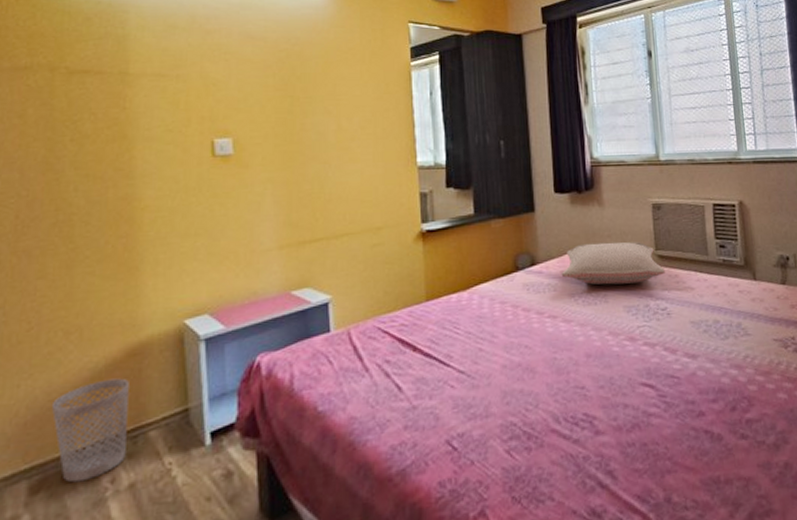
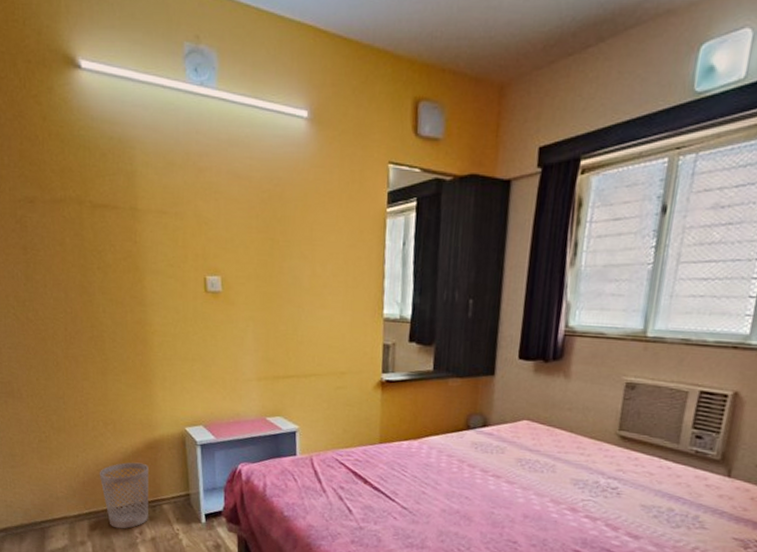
pillow: present [561,242,665,285] -> none [511,413,625,460]

